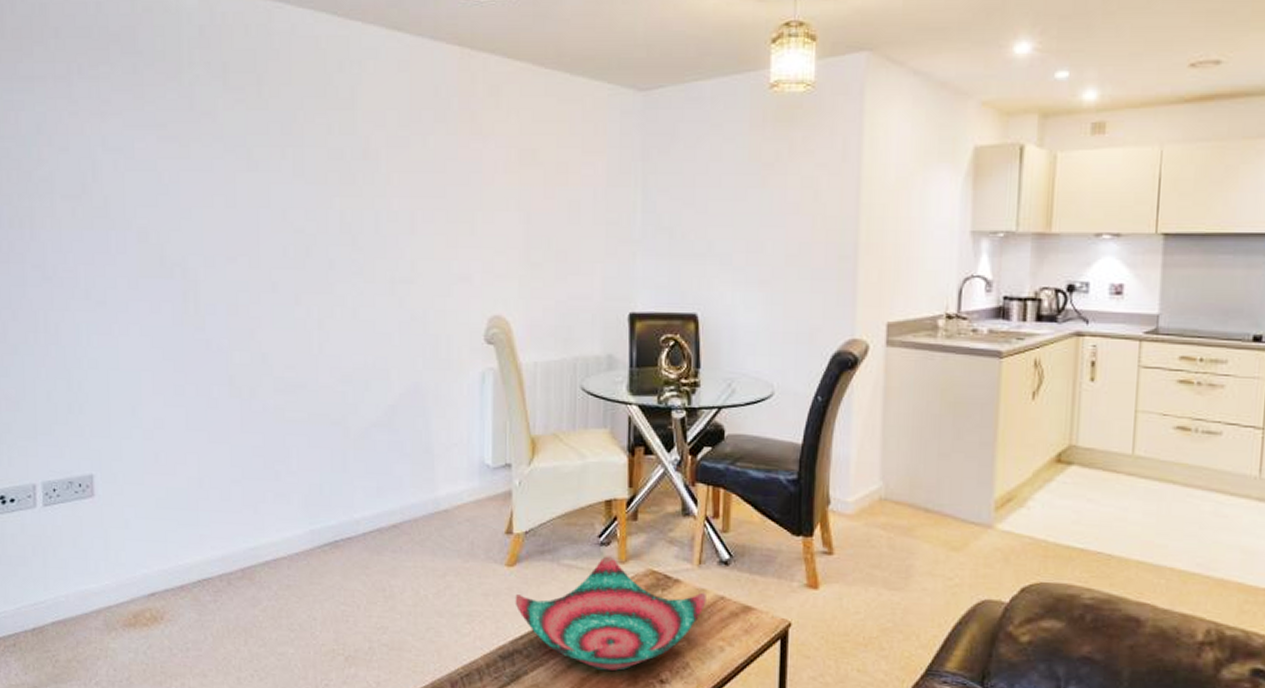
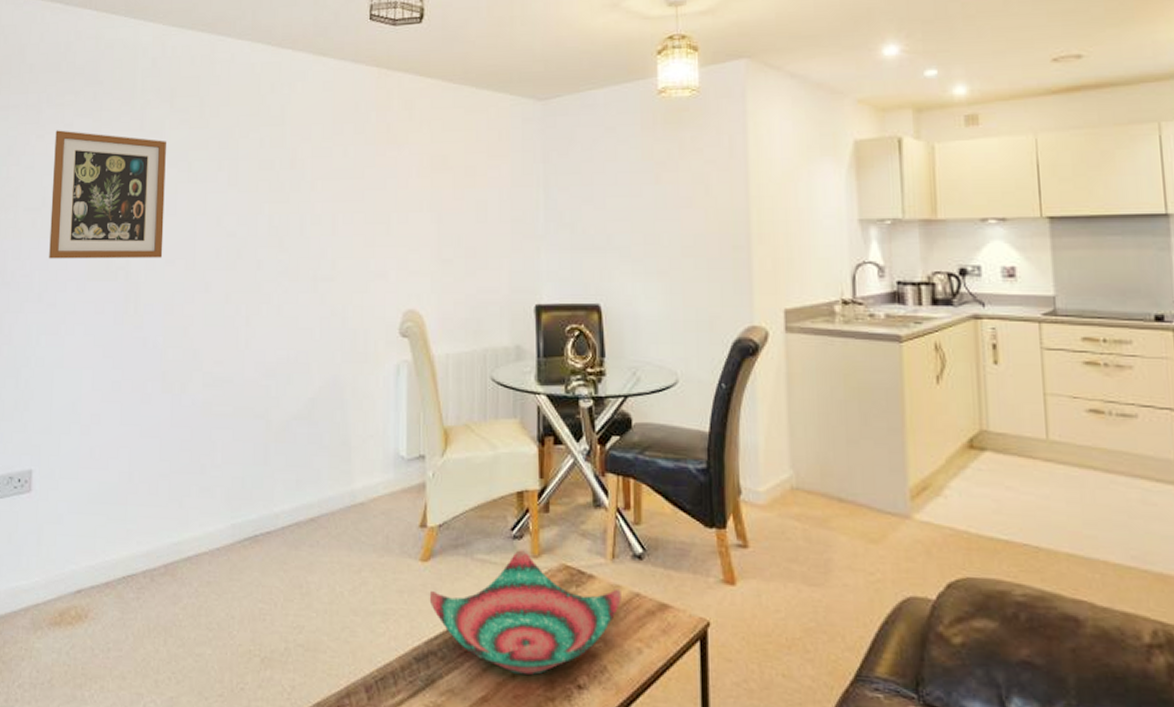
wall art: none [91,107,223,255] -> present [49,130,166,259]

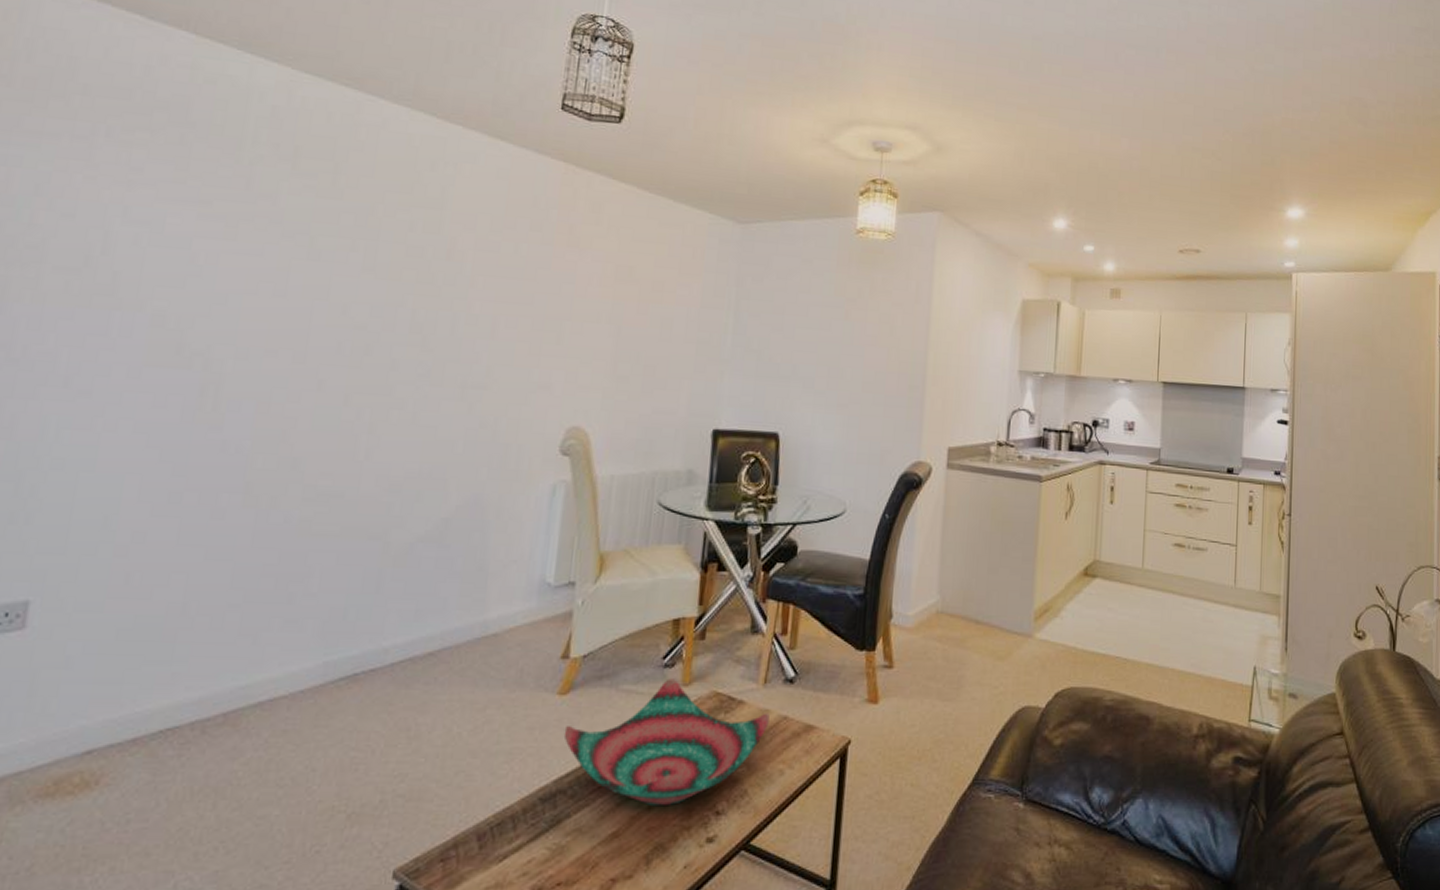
wall art: present [49,130,166,259] -> none [87,173,282,347]

